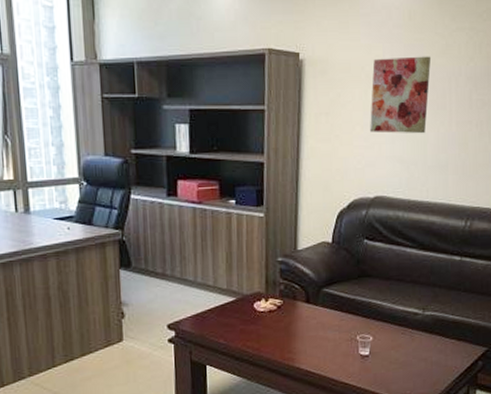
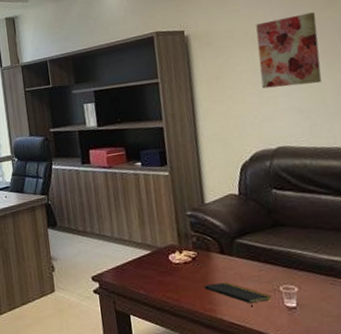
notepad: none [286,331,348,356] -> present [204,282,272,307]

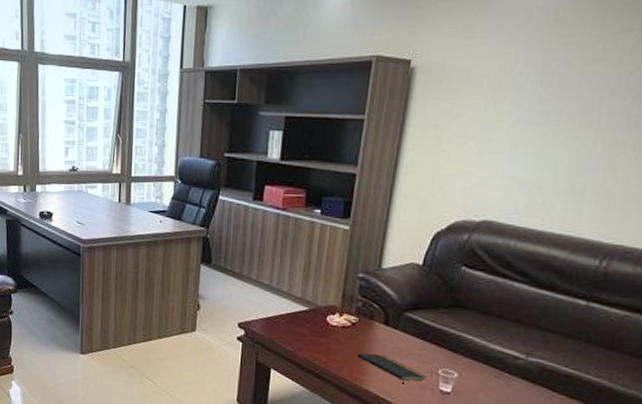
wall art: present [255,12,322,89] -> none [486,63,580,154]

